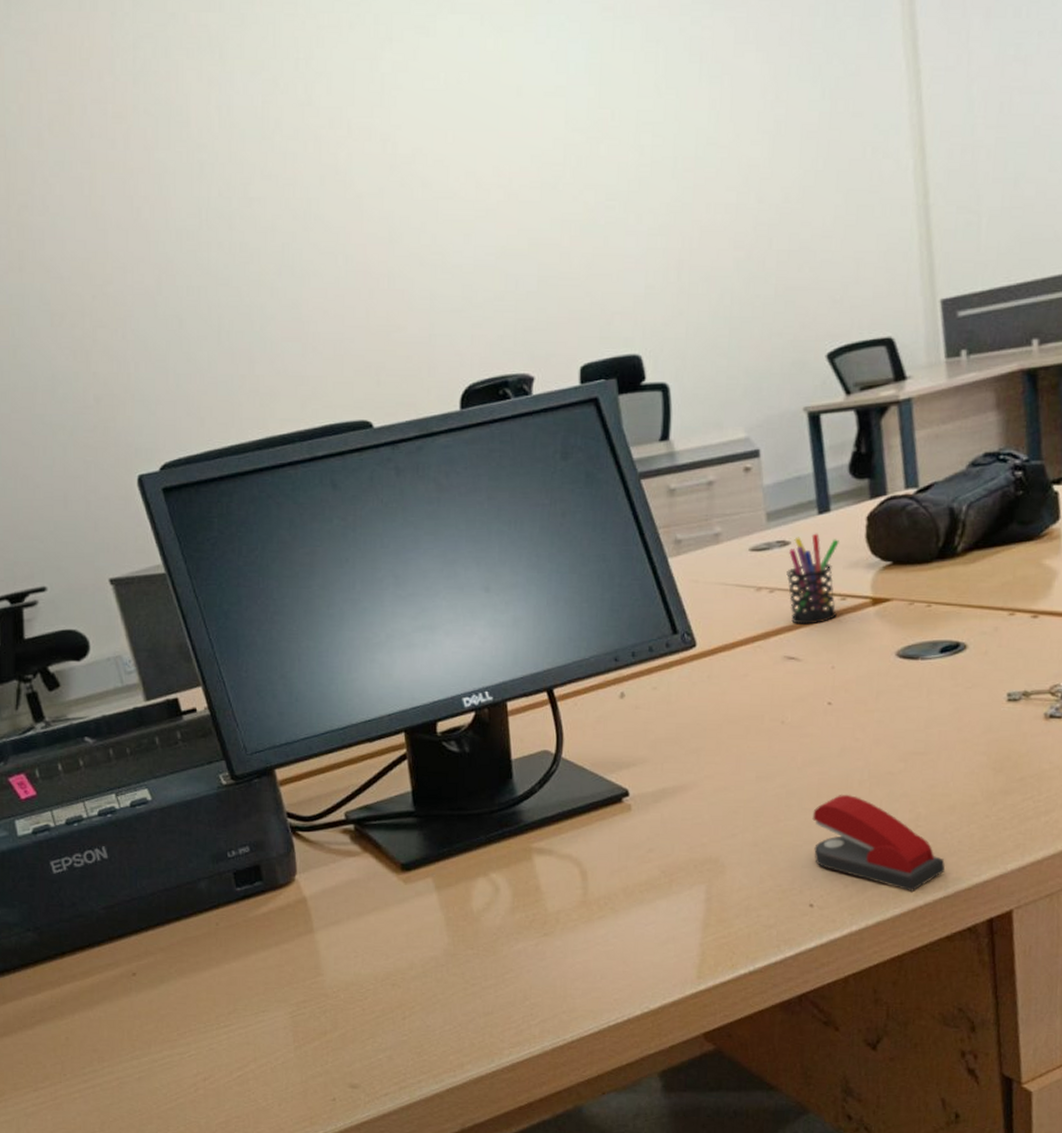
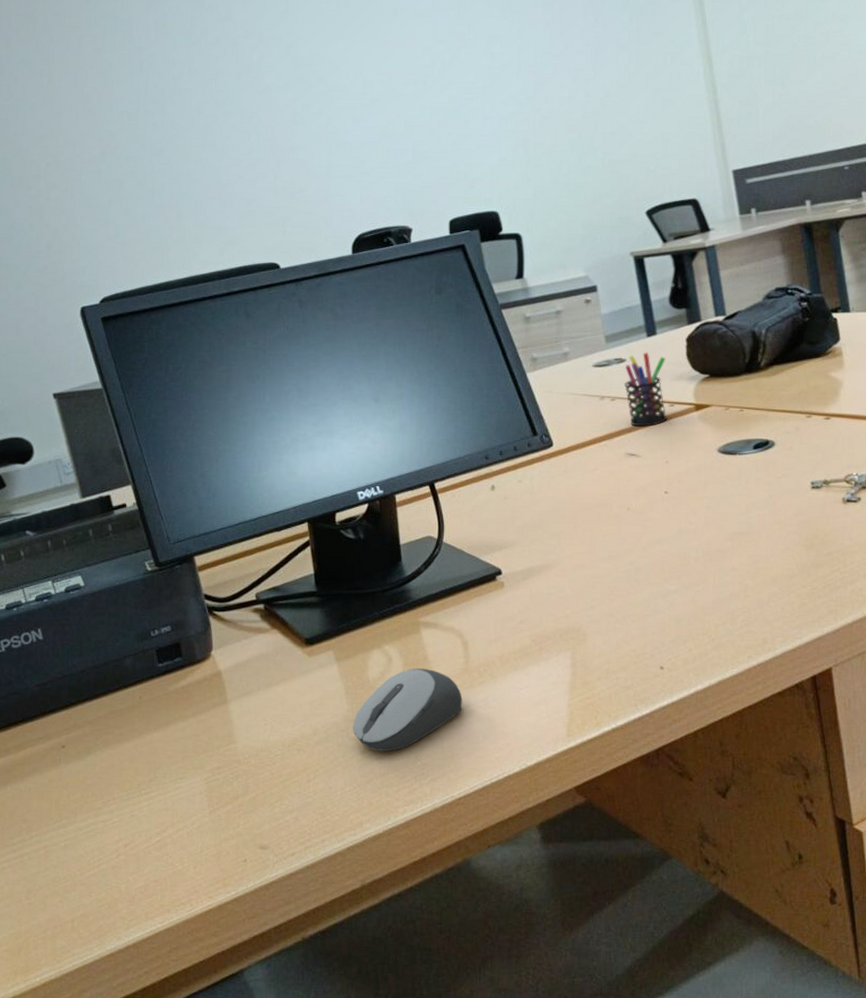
computer mouse: none [453,899,579,989] -> present [352,668,463,751]
stapler: present [812,794,946,892] -> none [658,569,773,653]

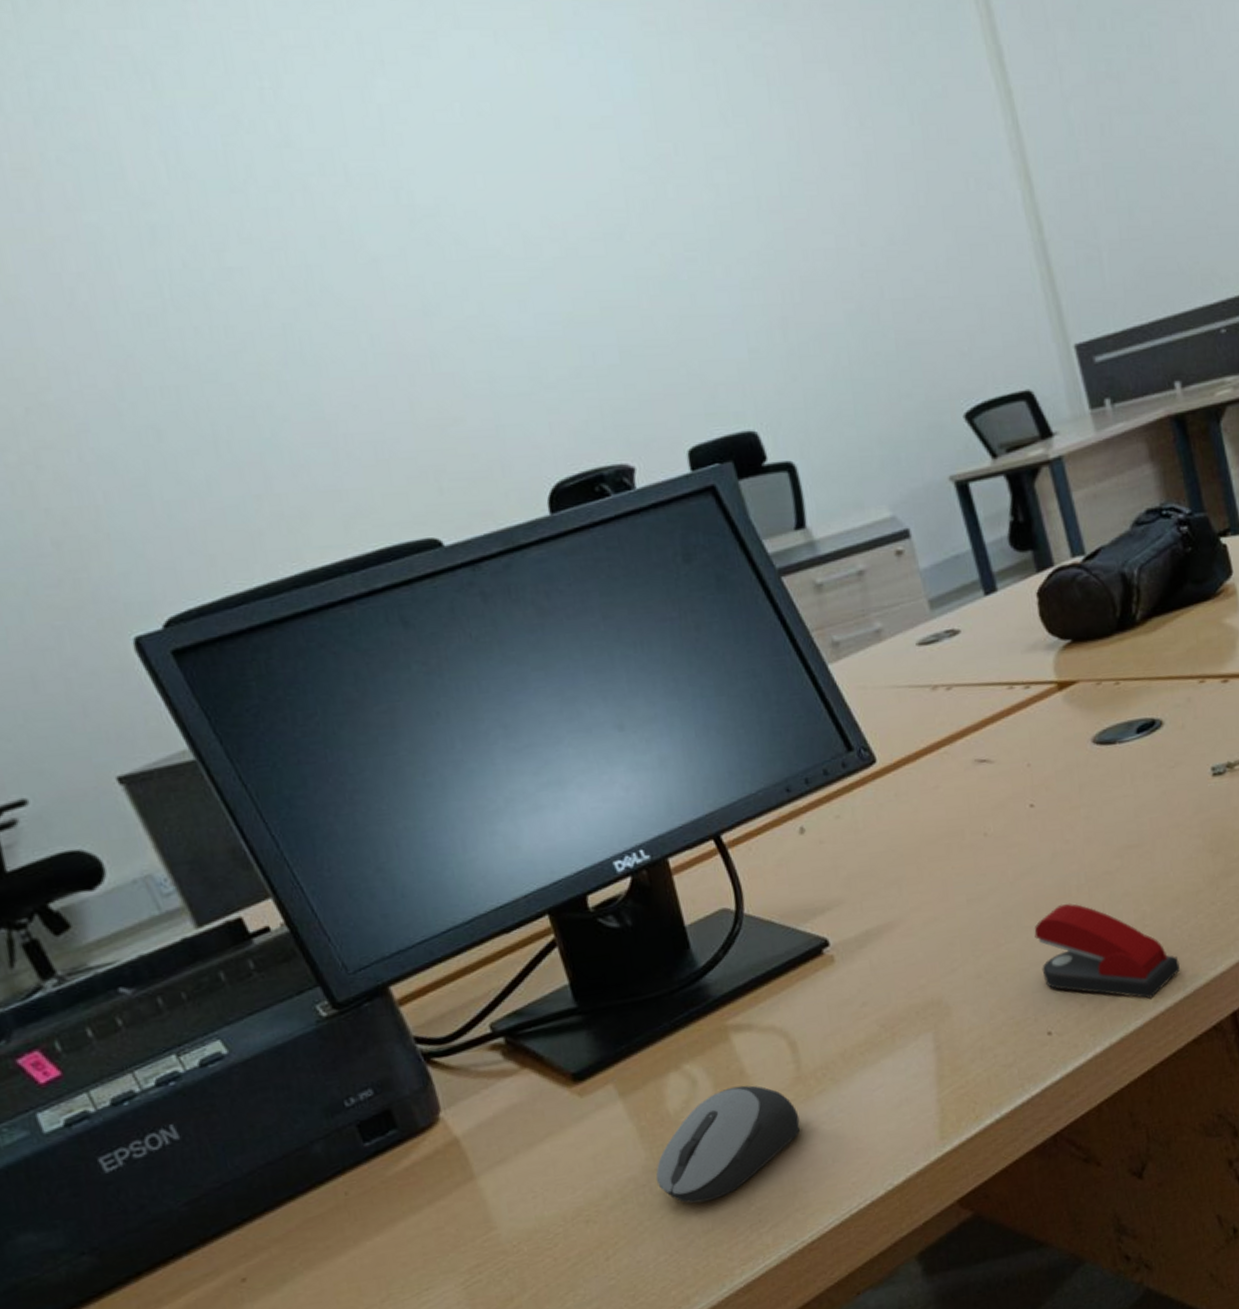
pen holder: present [624,352,667,427] -> none [960,617,1023,722]
stapler: none [658,569,773,653] -> present [1034,902,1181,999]

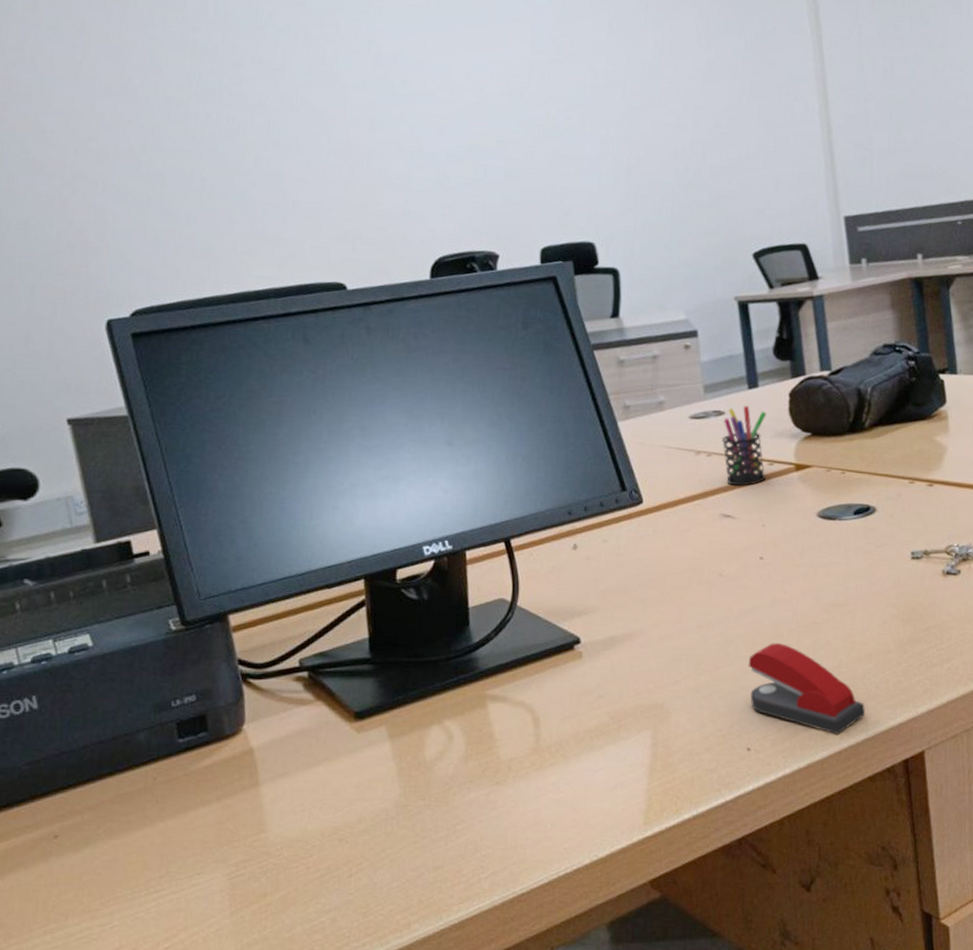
computer mouse: present [655,1085,801,1204] -> none [403,747,531,841]
pen holder: none [960,617,1023,722] -> present [722,405,766,486]

